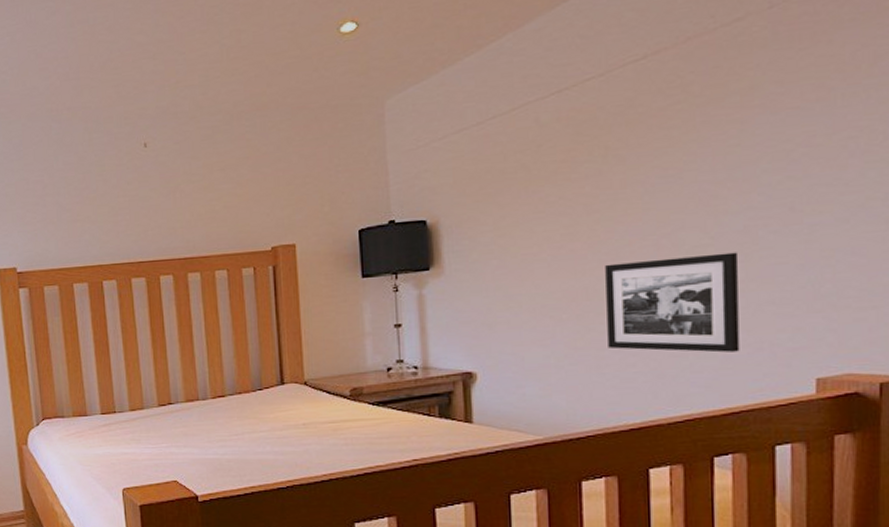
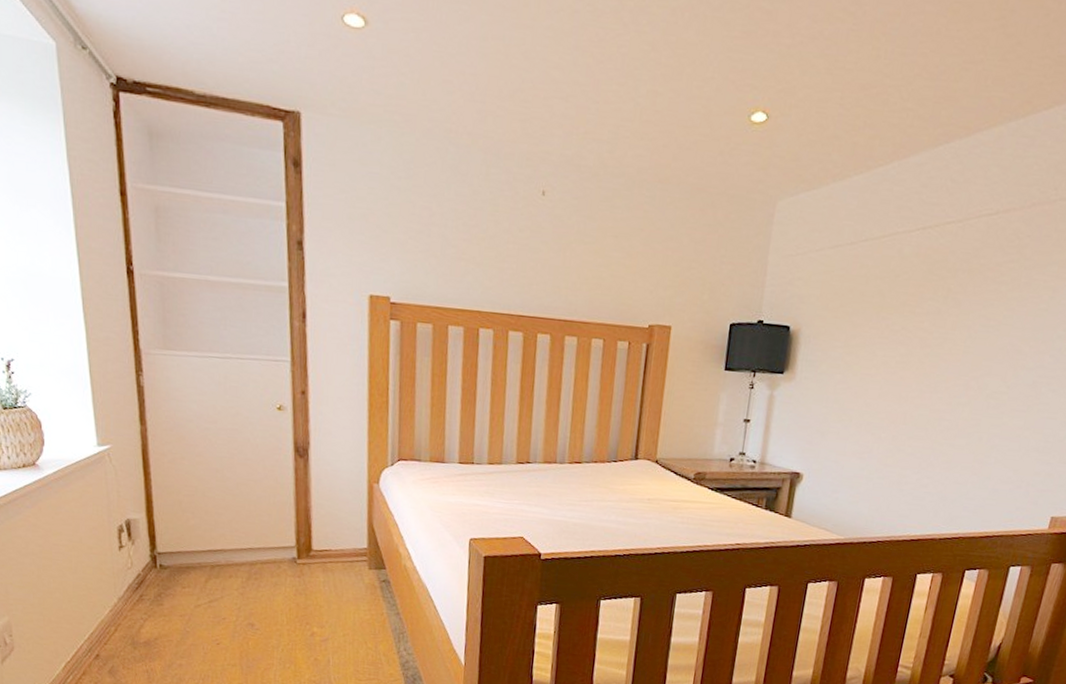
picture frame: present [605,252,740,353] -> none [910,395,1024,487]

